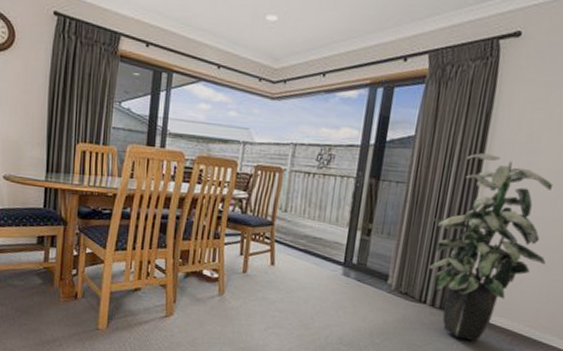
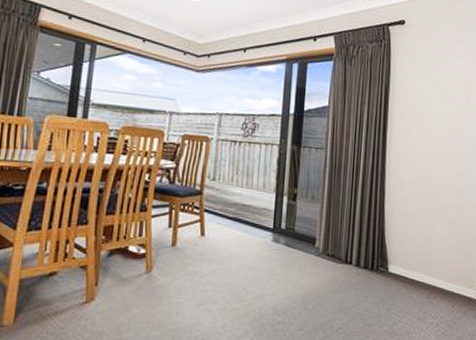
indoor plant: present [429,153,554,342] -> none [351,121,448,298]

